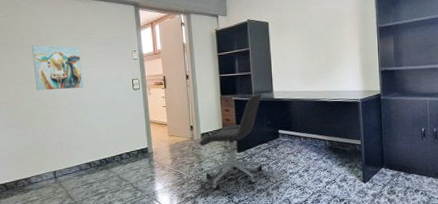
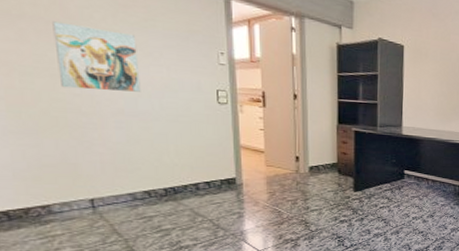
office chair: present [199,93,263,190] -> none [306,126,389,232]

